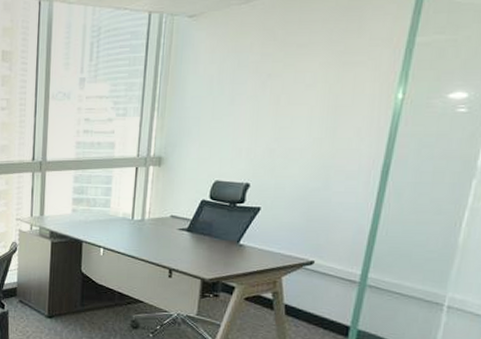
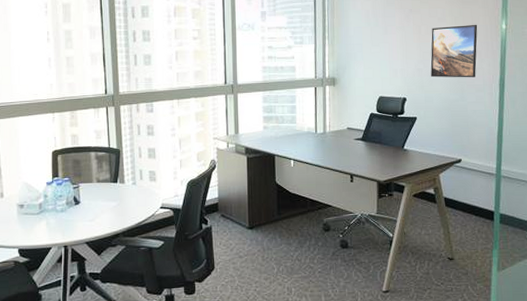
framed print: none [286,92,361,162] -> present [430,24,478,78]

